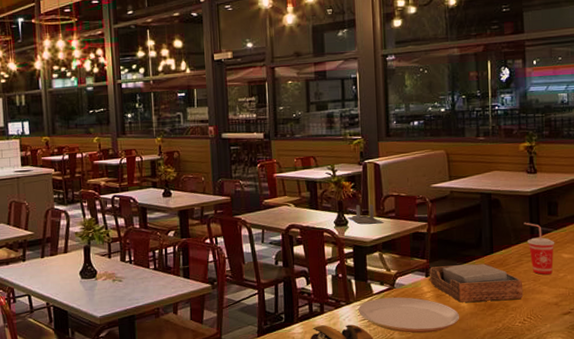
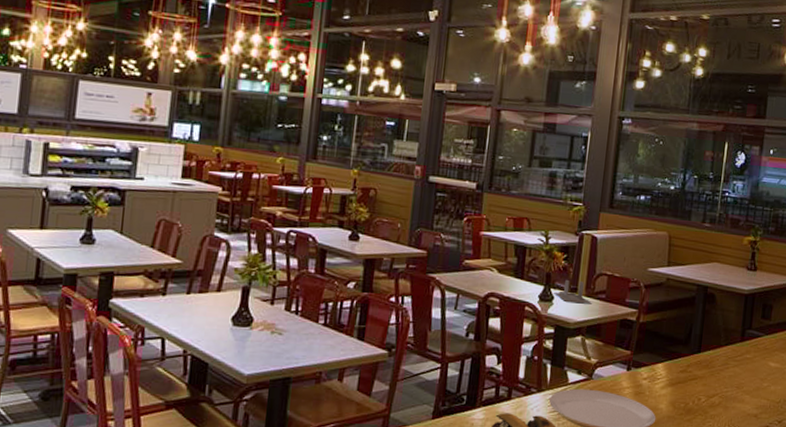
napkin holder: present [429,263,524,303] -> none [631,360,726,407]
beverage cup: present [523,222,555,275] -> none [736,322,764,382]

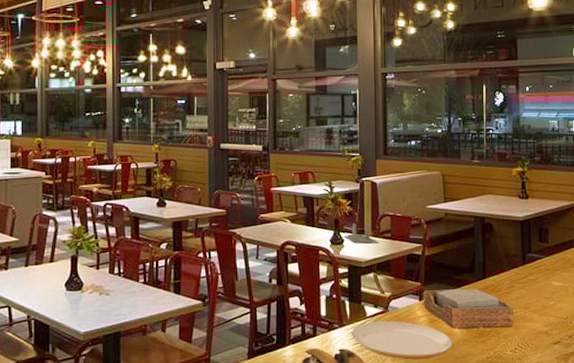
napkin holder: none [631,360,726,407] -> present [423,288,515,328]

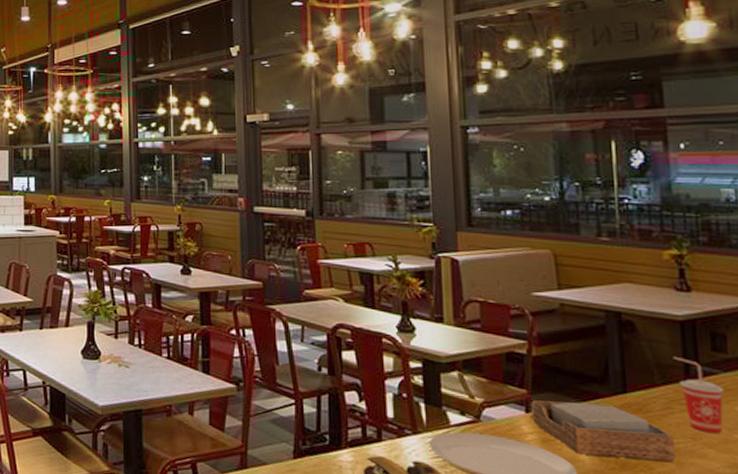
napkin holder: present [343,223,379,244] -> none [414,307,464,335]
beverage cup: none [515,248,546,302] -> present [673,356,725,433]

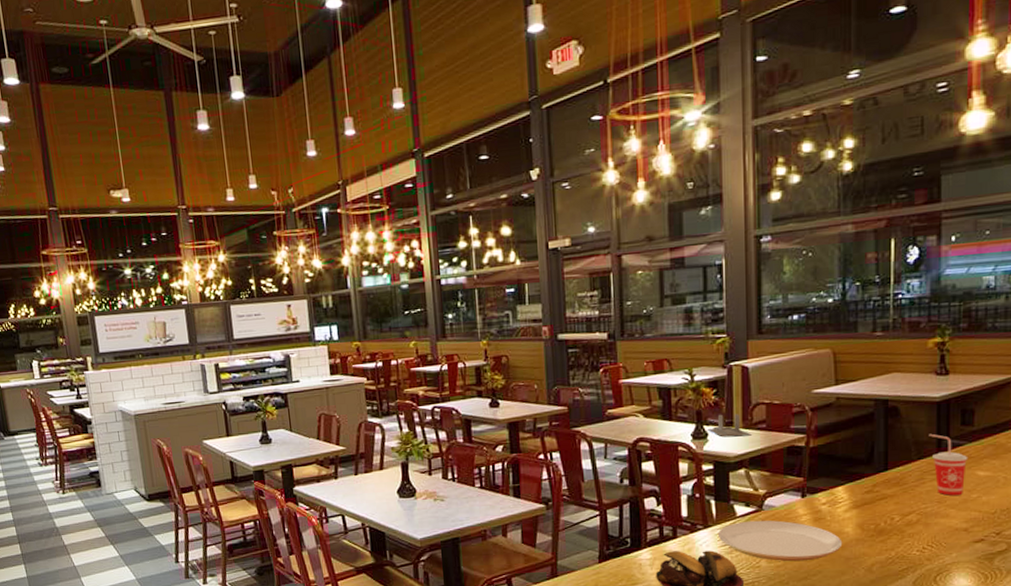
napkin holder: none [414,307,464,335] -> present [707,414,751,437]
napkin holder: present [531,400,677,463] -> none [807,482,924,527]

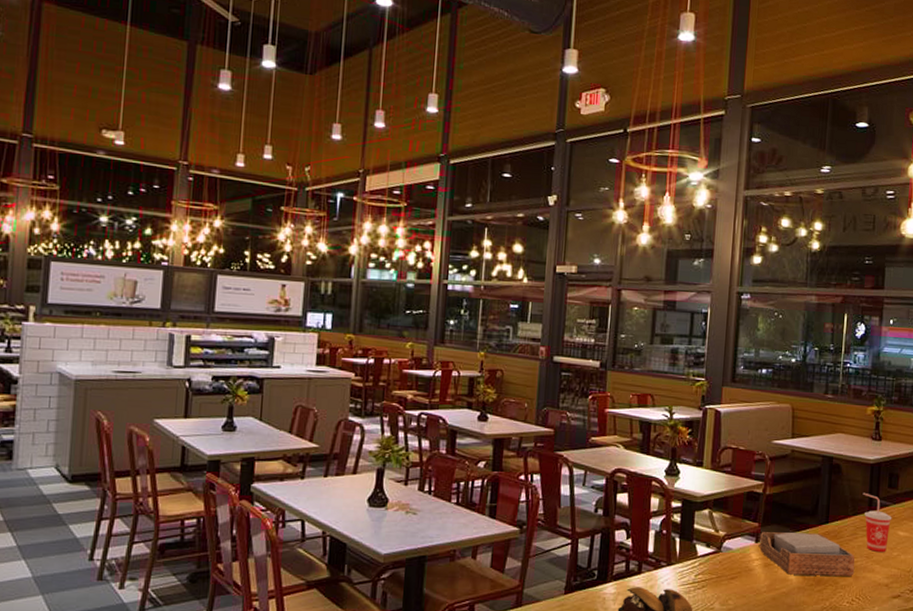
napkin holder: present [707,414,751,437] -> none [680,453,718,478]
plate: present [717,520,843,562] -> none [678,561,787,606]
napkin holder: none [807,482,924,527] -> present [759,532,855,577]

